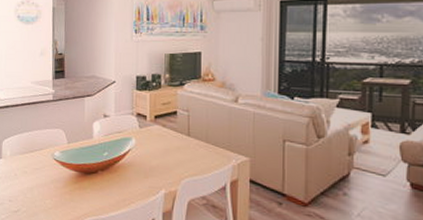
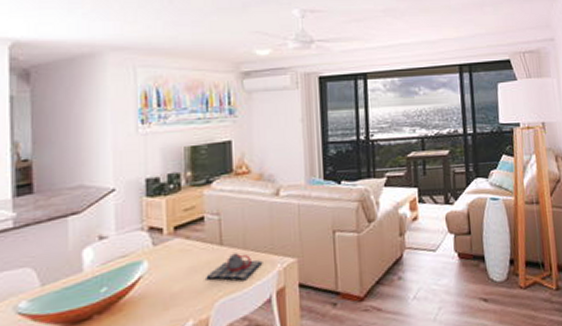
teapot: none [176,144,221,168] -> present [206,253,263,281]

